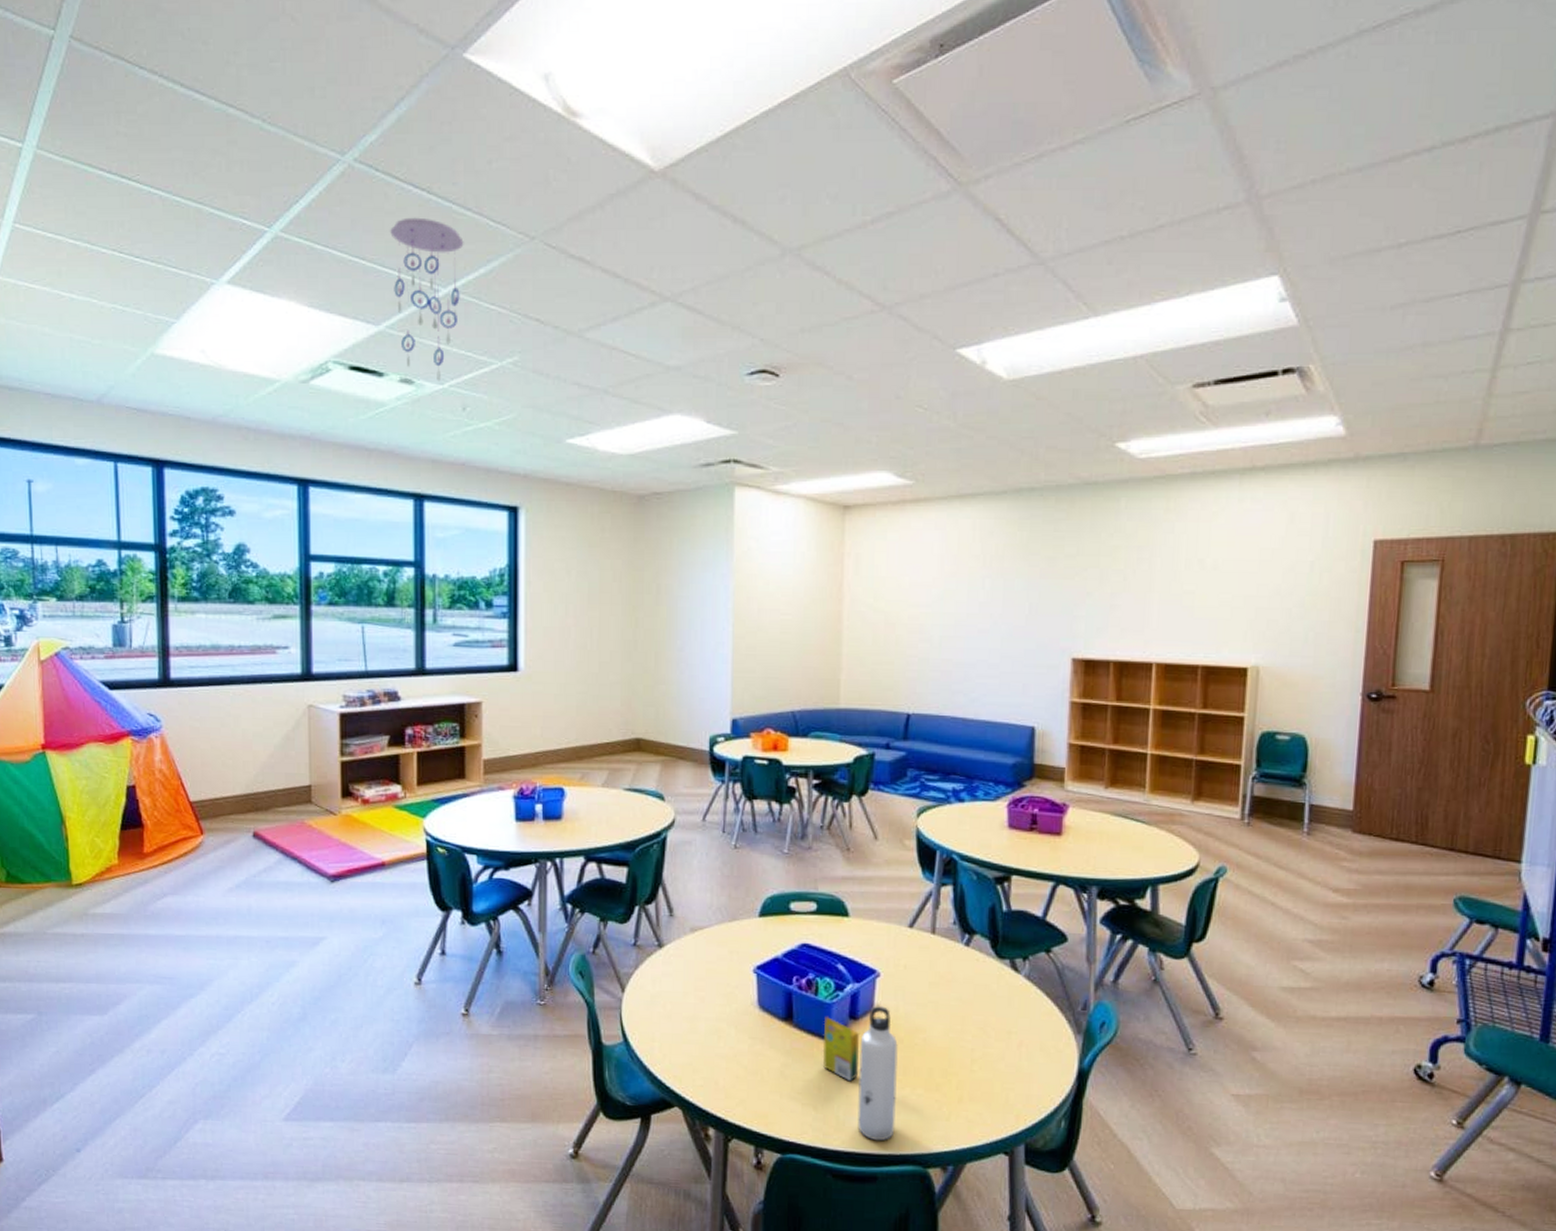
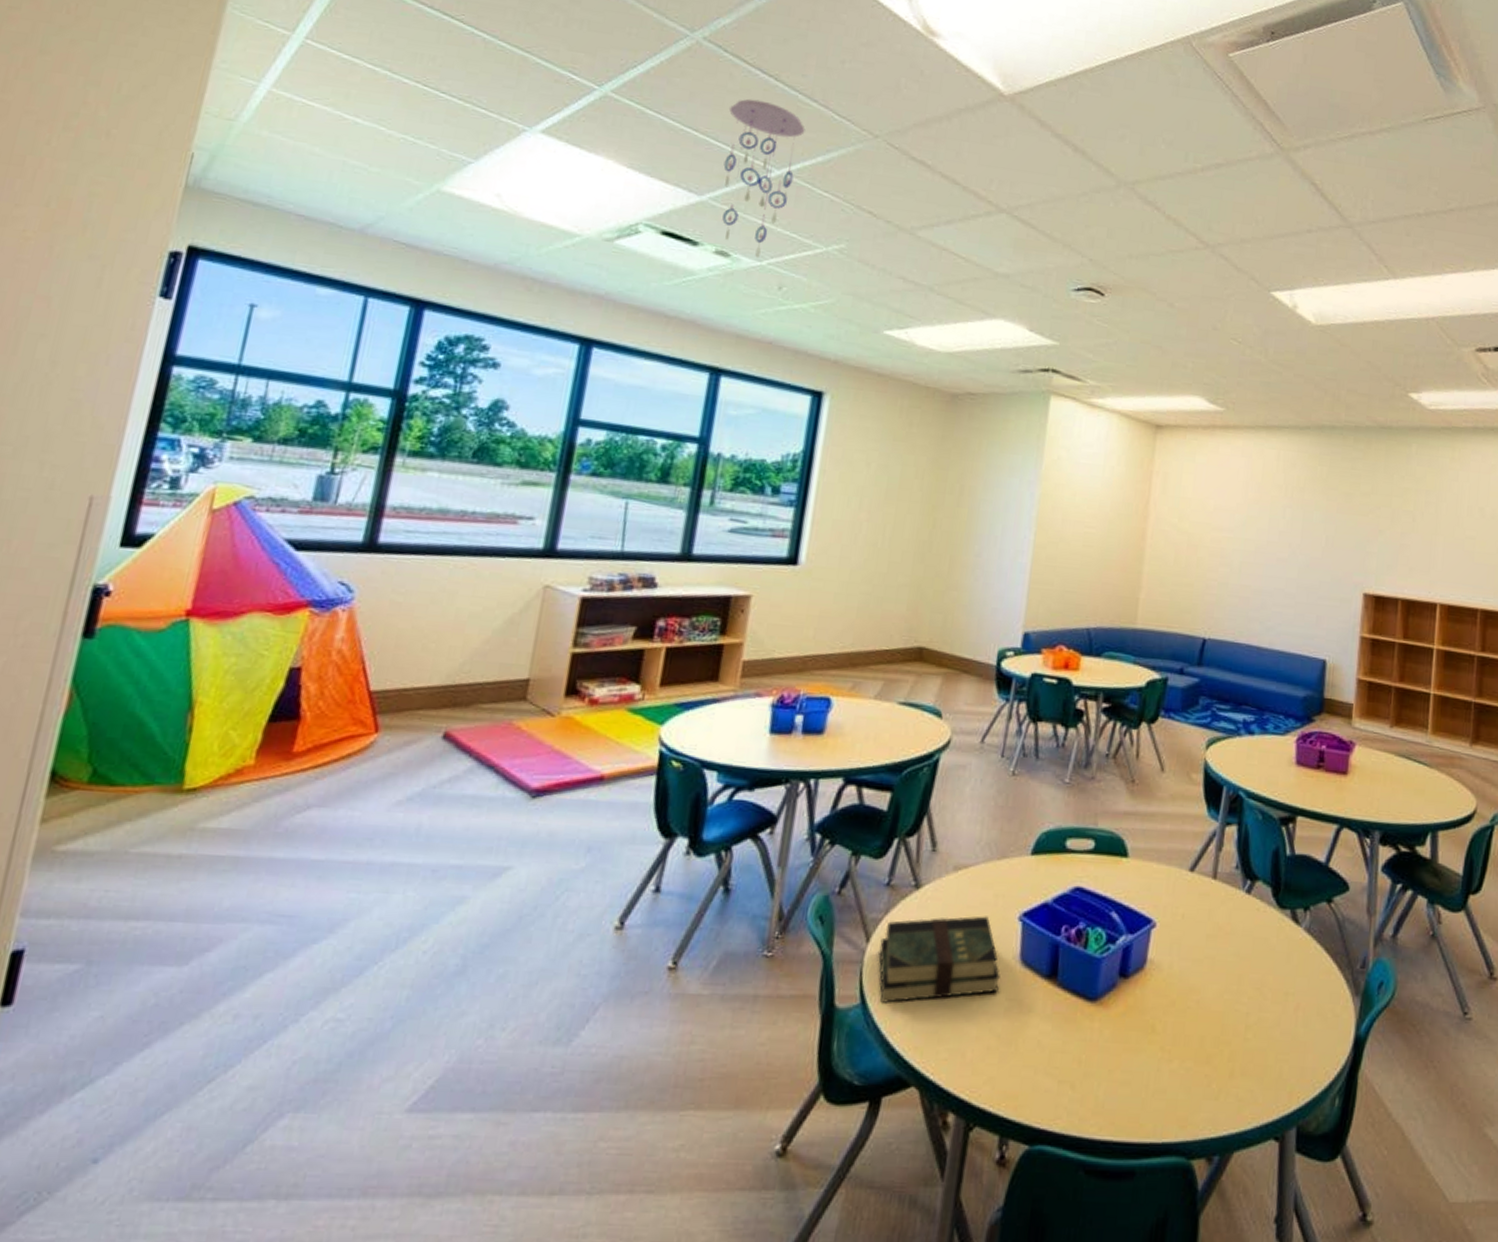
book: none [634,969,742,1041] -> present [879,916,1000,1003]
crayon box: present [822,1017,859,1082] -> none [1086,974,1128,1053]
water bottle: present [857,1005,898,1141] -> none [1118,960,1169,1127]

